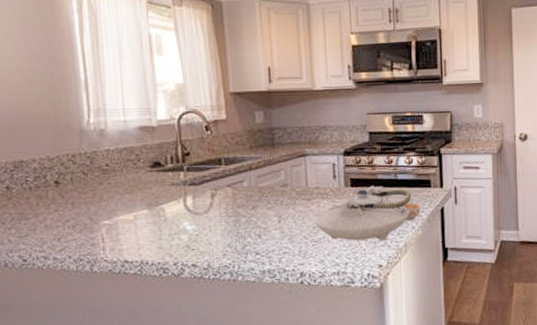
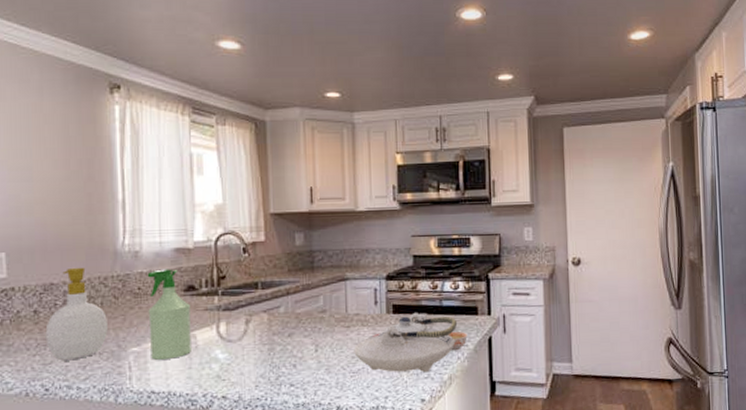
soap bottle: none [19,145,79,234] -> present [45,267,108,361]
spray bottle: none [114,146,161,232] -> present [147,269,191,360]

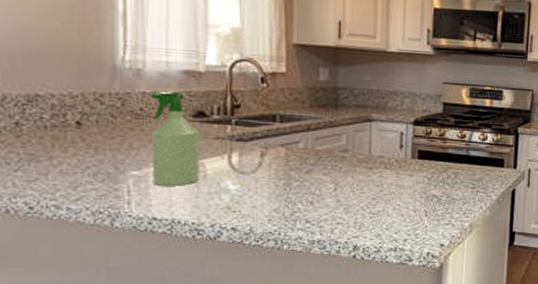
soap bottle: present [45,267,108,361] -> none [29,79,103,179]
teapot: present [354,312,468,373] -> none [375,159,492,219]

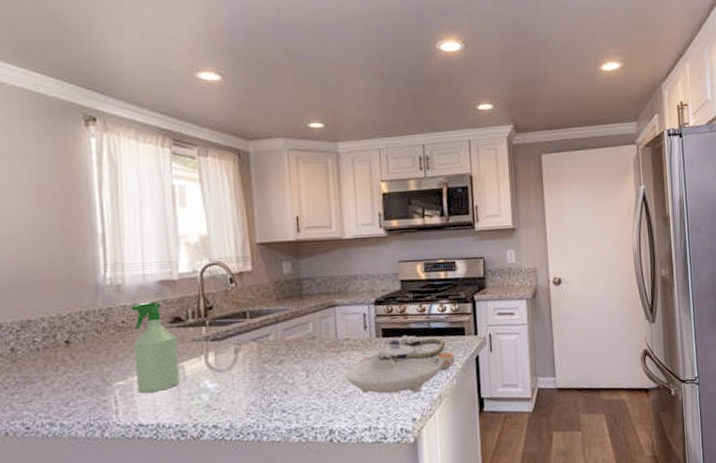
teapot: none [375,159,492,219] -> present [345,334,456,394]

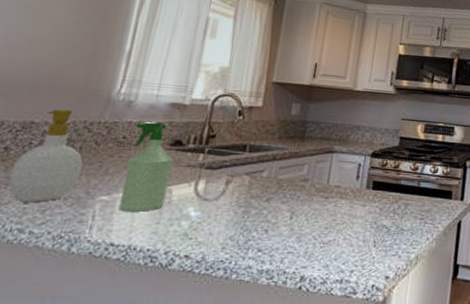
soap bottle: none [24,302,91,399] -> present [8,108,83,203]
teapot: present [345,334,456,394] -> none [328,190,439,250]

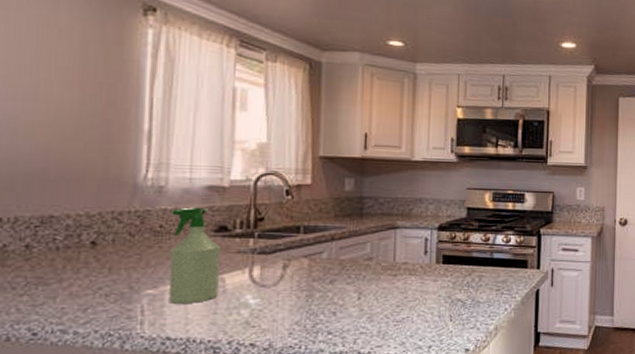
soap bottle: present [8,108,83,203] -> none [38,199,119,303]

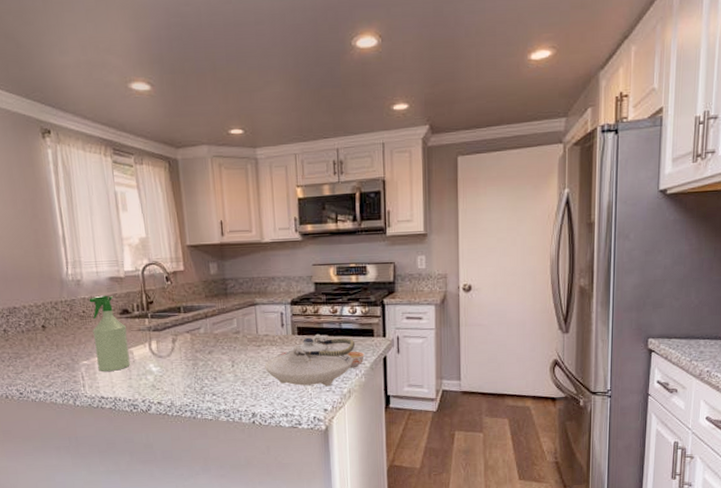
teapot: none [399,263,516,323] -> present [265,333,365,387]

